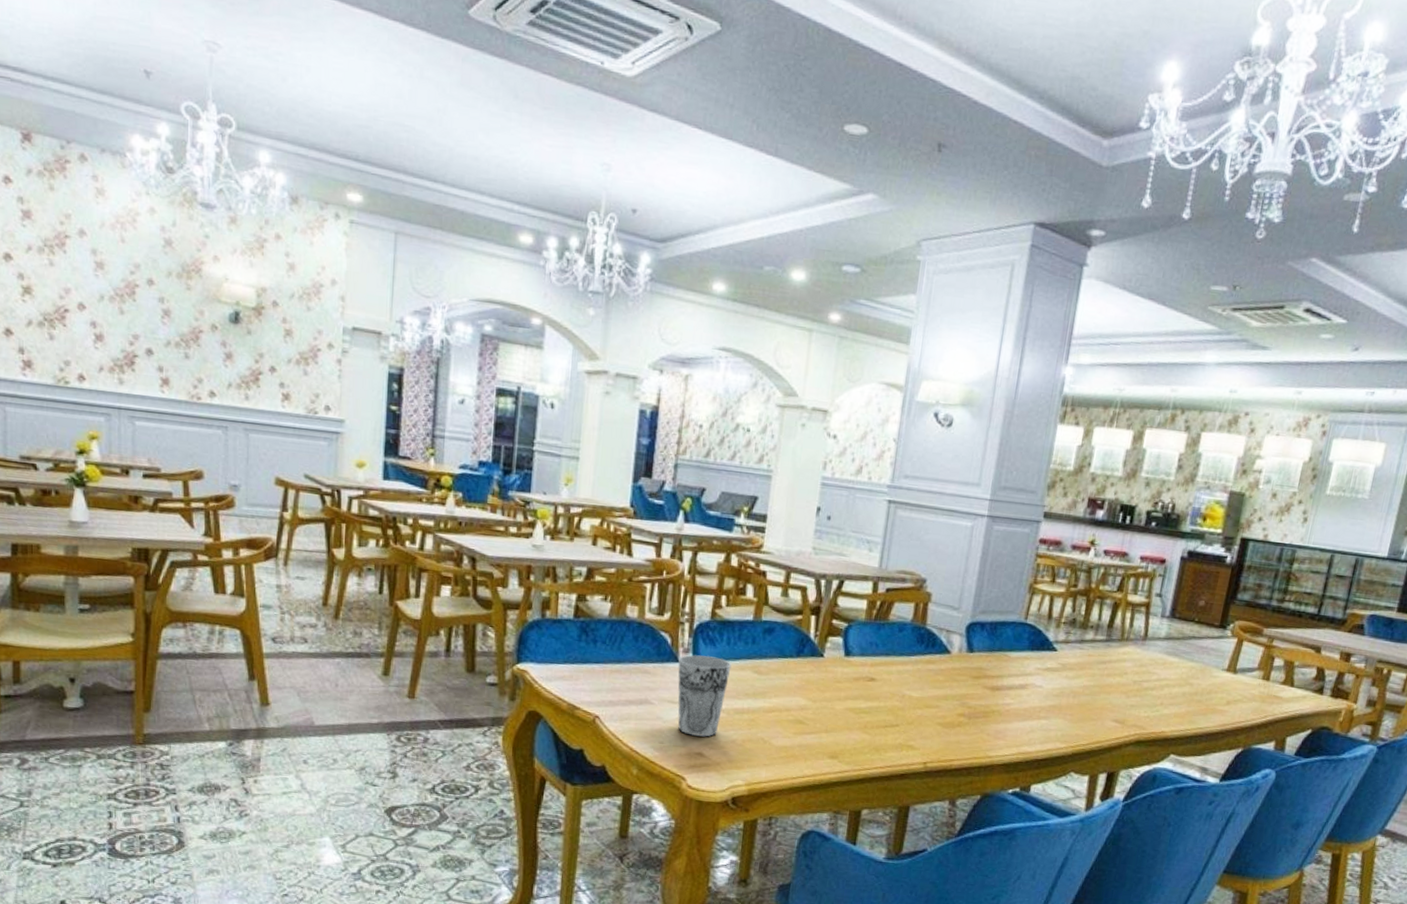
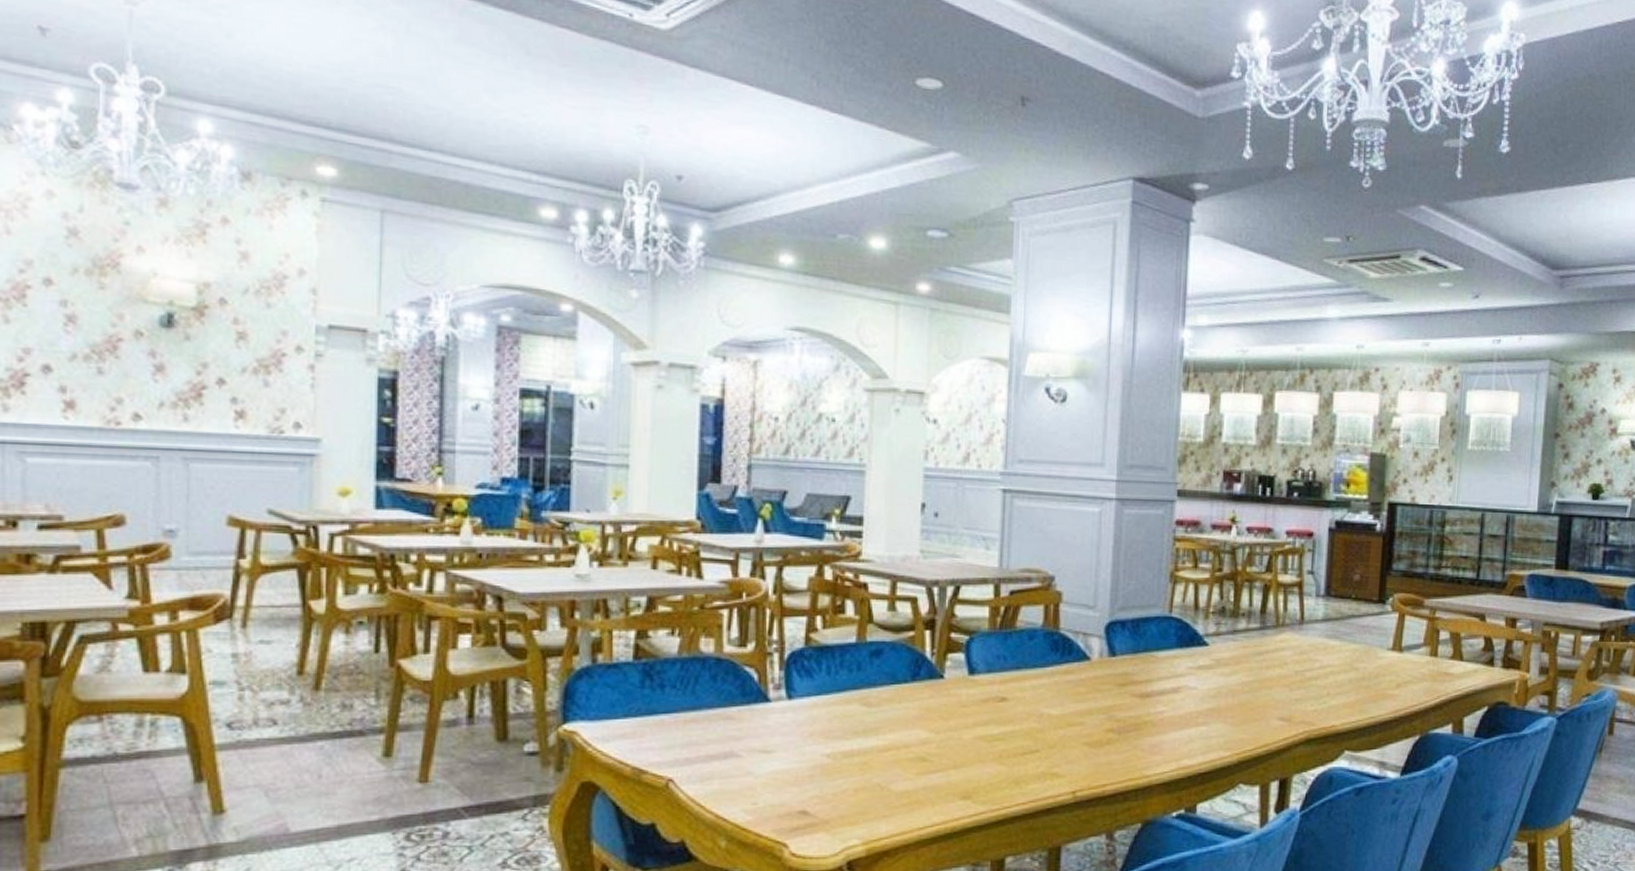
cup: present [677,655,732,737] -> none [767,691,834,791]

